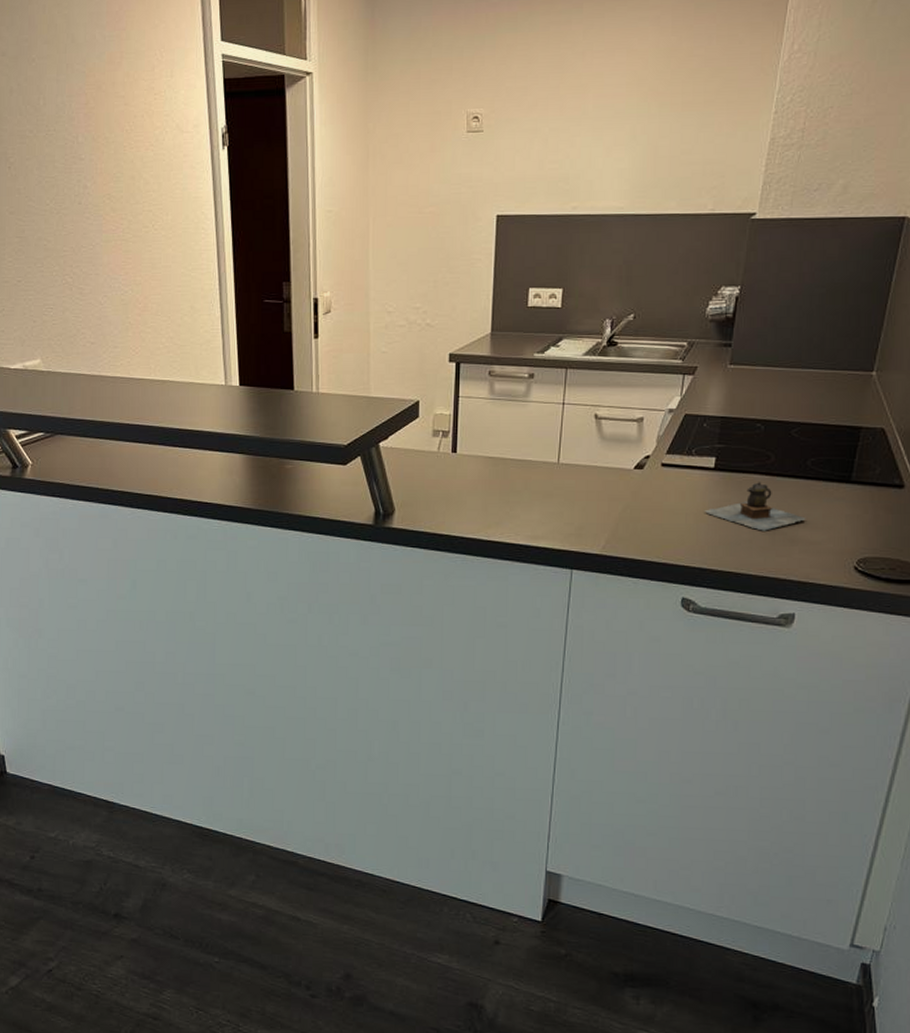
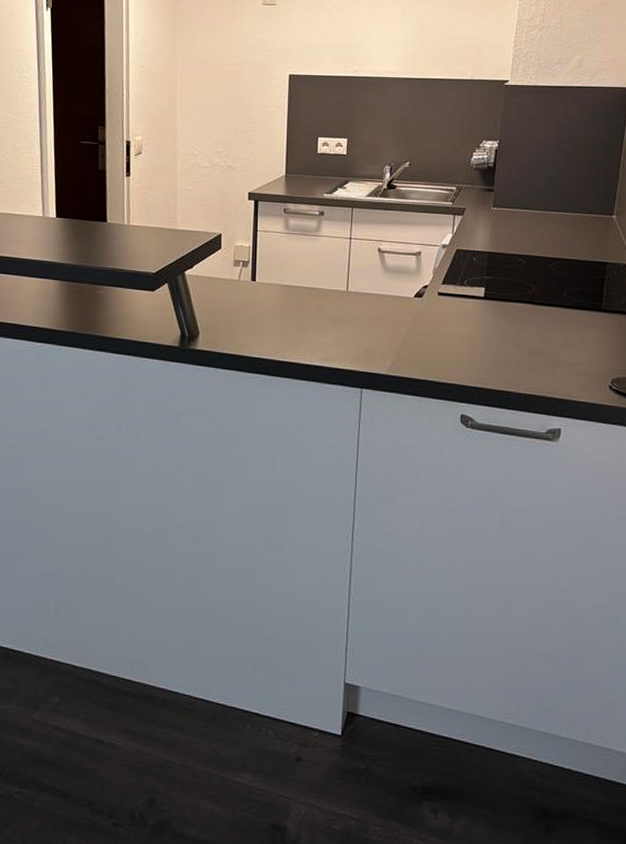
teapot: present [704,482,806,531] -> none [477,310,565,354]

